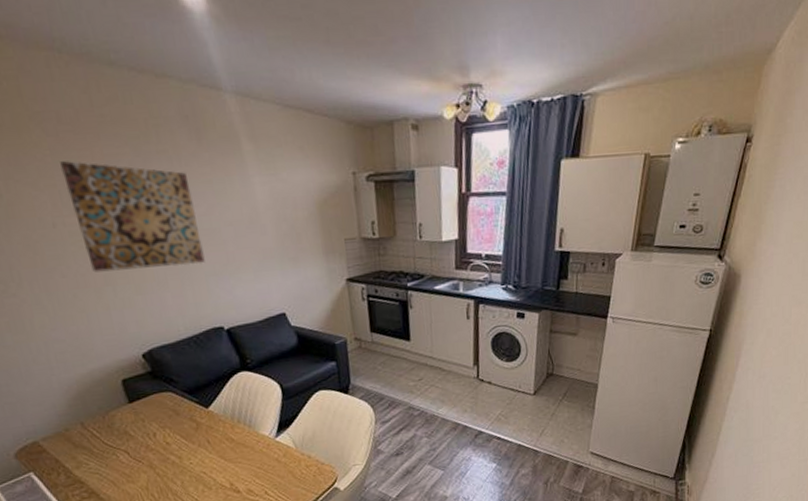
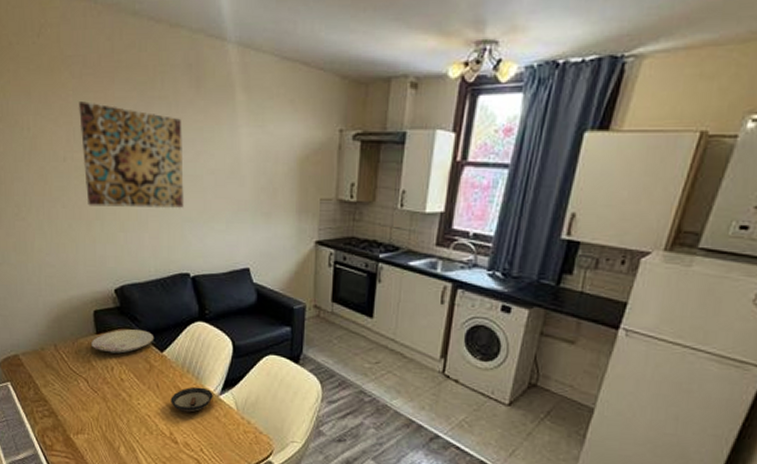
plate: none [124,390,197,420] -> present [90,329,154,354]
saucer: none [225,434,270,461] -> present [171,387,213,413]

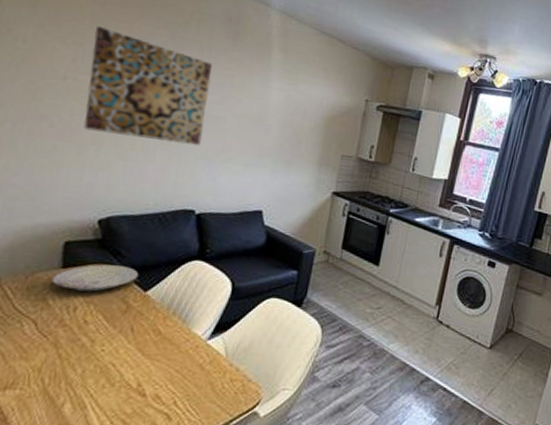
saucer: present [171,387,213,413] -> none [145,330,201,360]

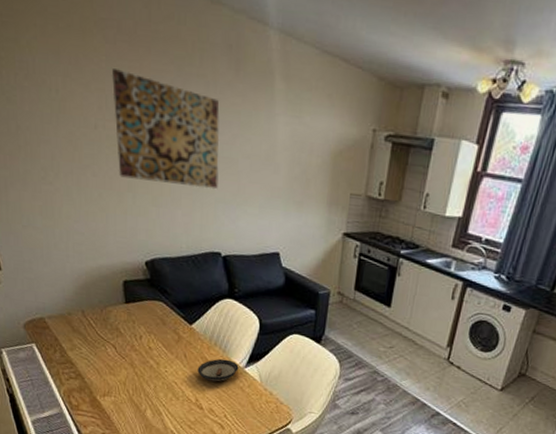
plate: present [51,264,139,292] -> none [119,300,184,324]
saucer: none [145,330,201,360] -> present [197,358,239,382]

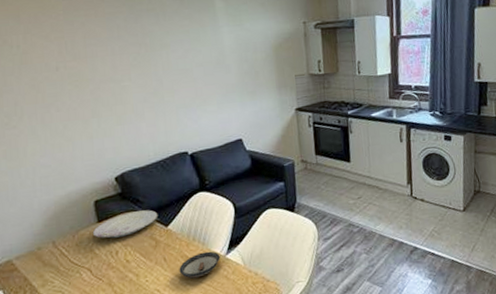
wall art: present [112,69,220,190] -> none [70,18,177,107]
plate: none [119,300,184,324] -> present [92,210,158,238]

